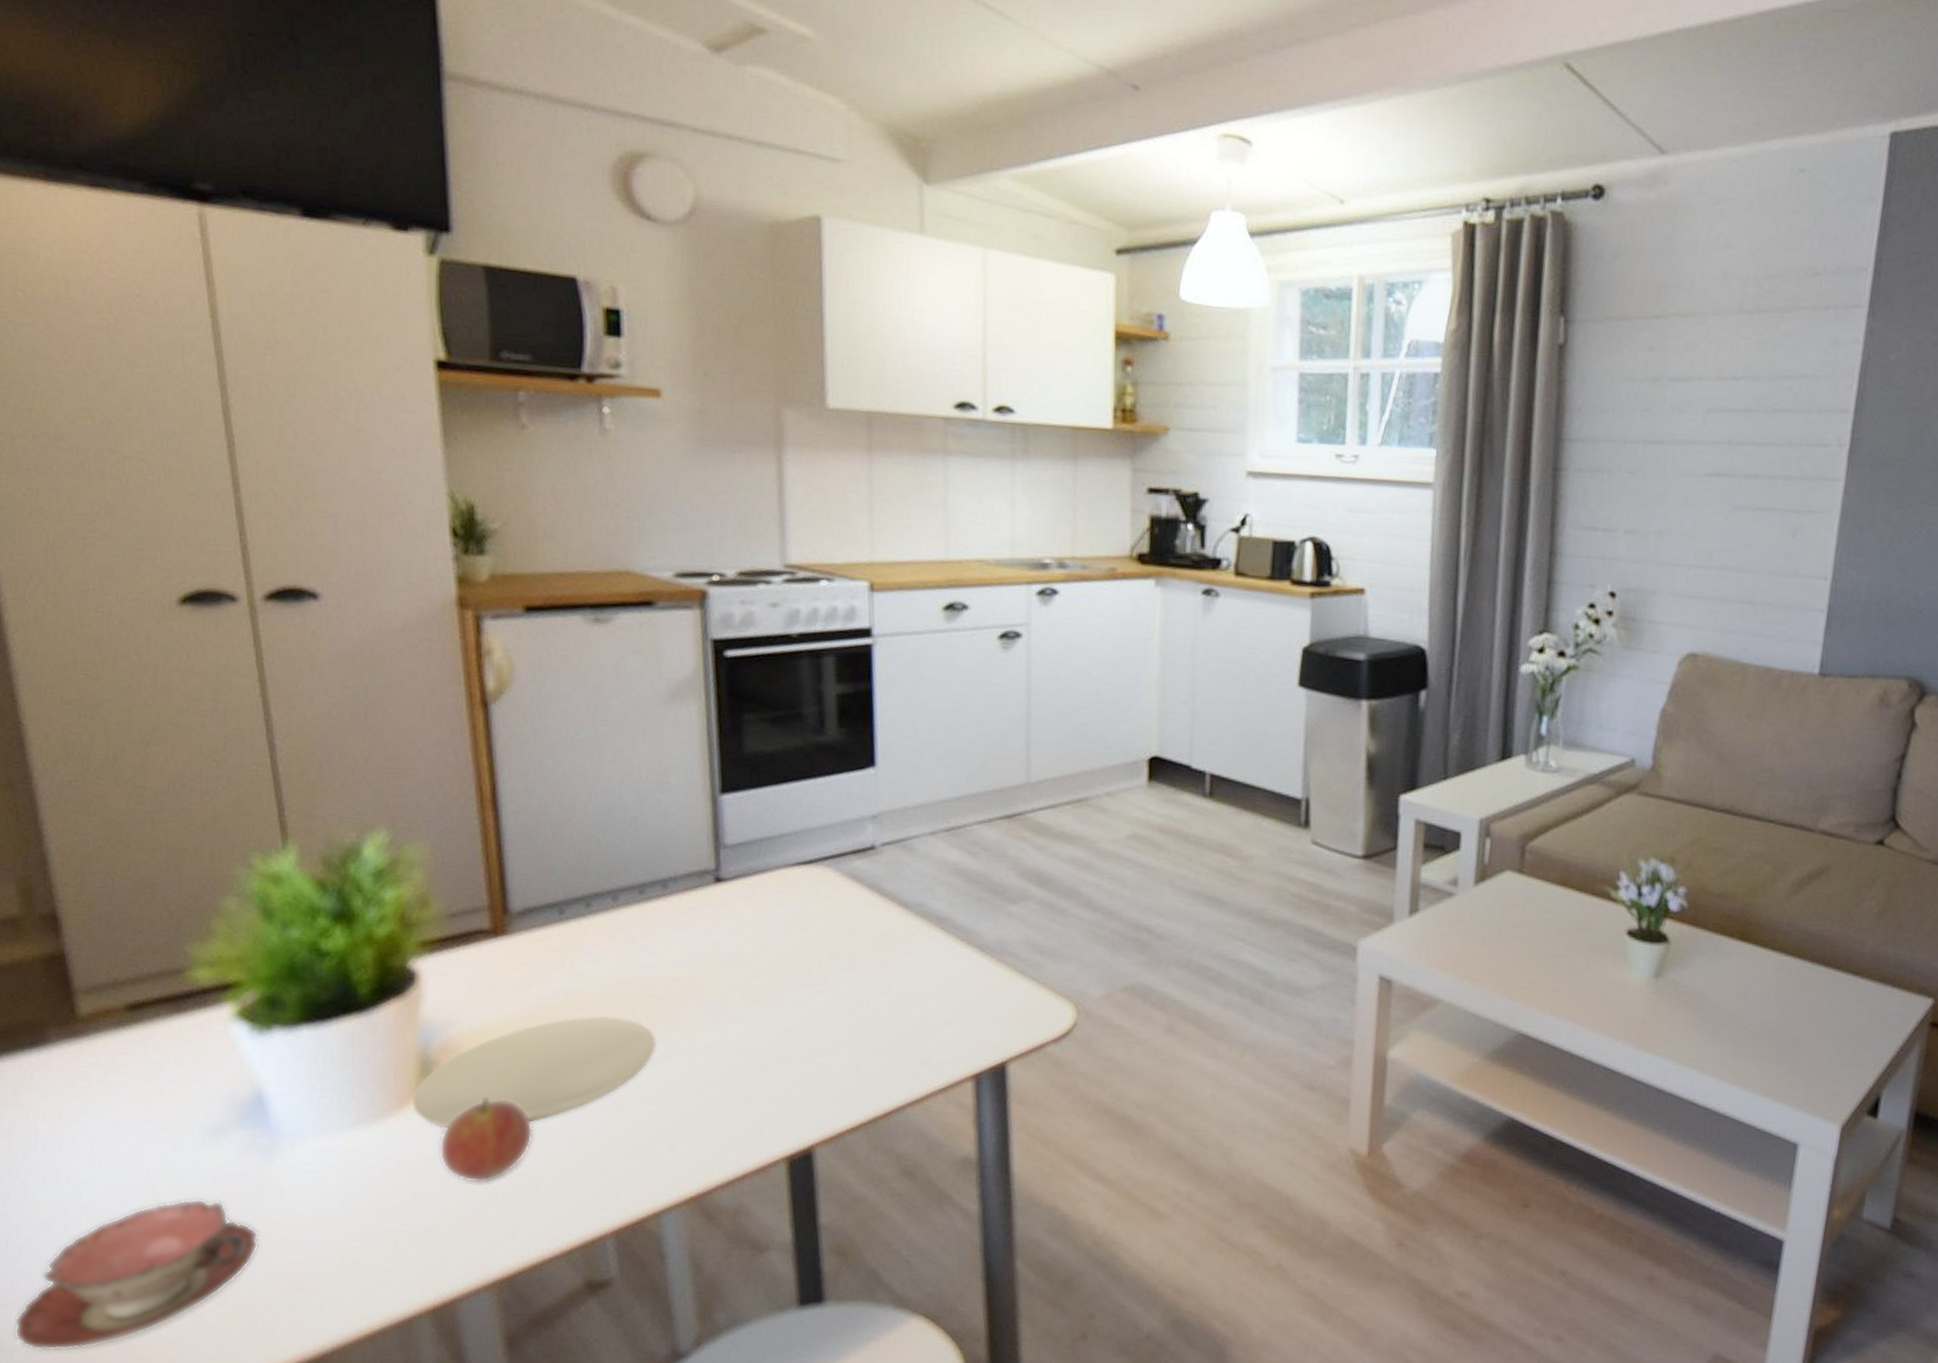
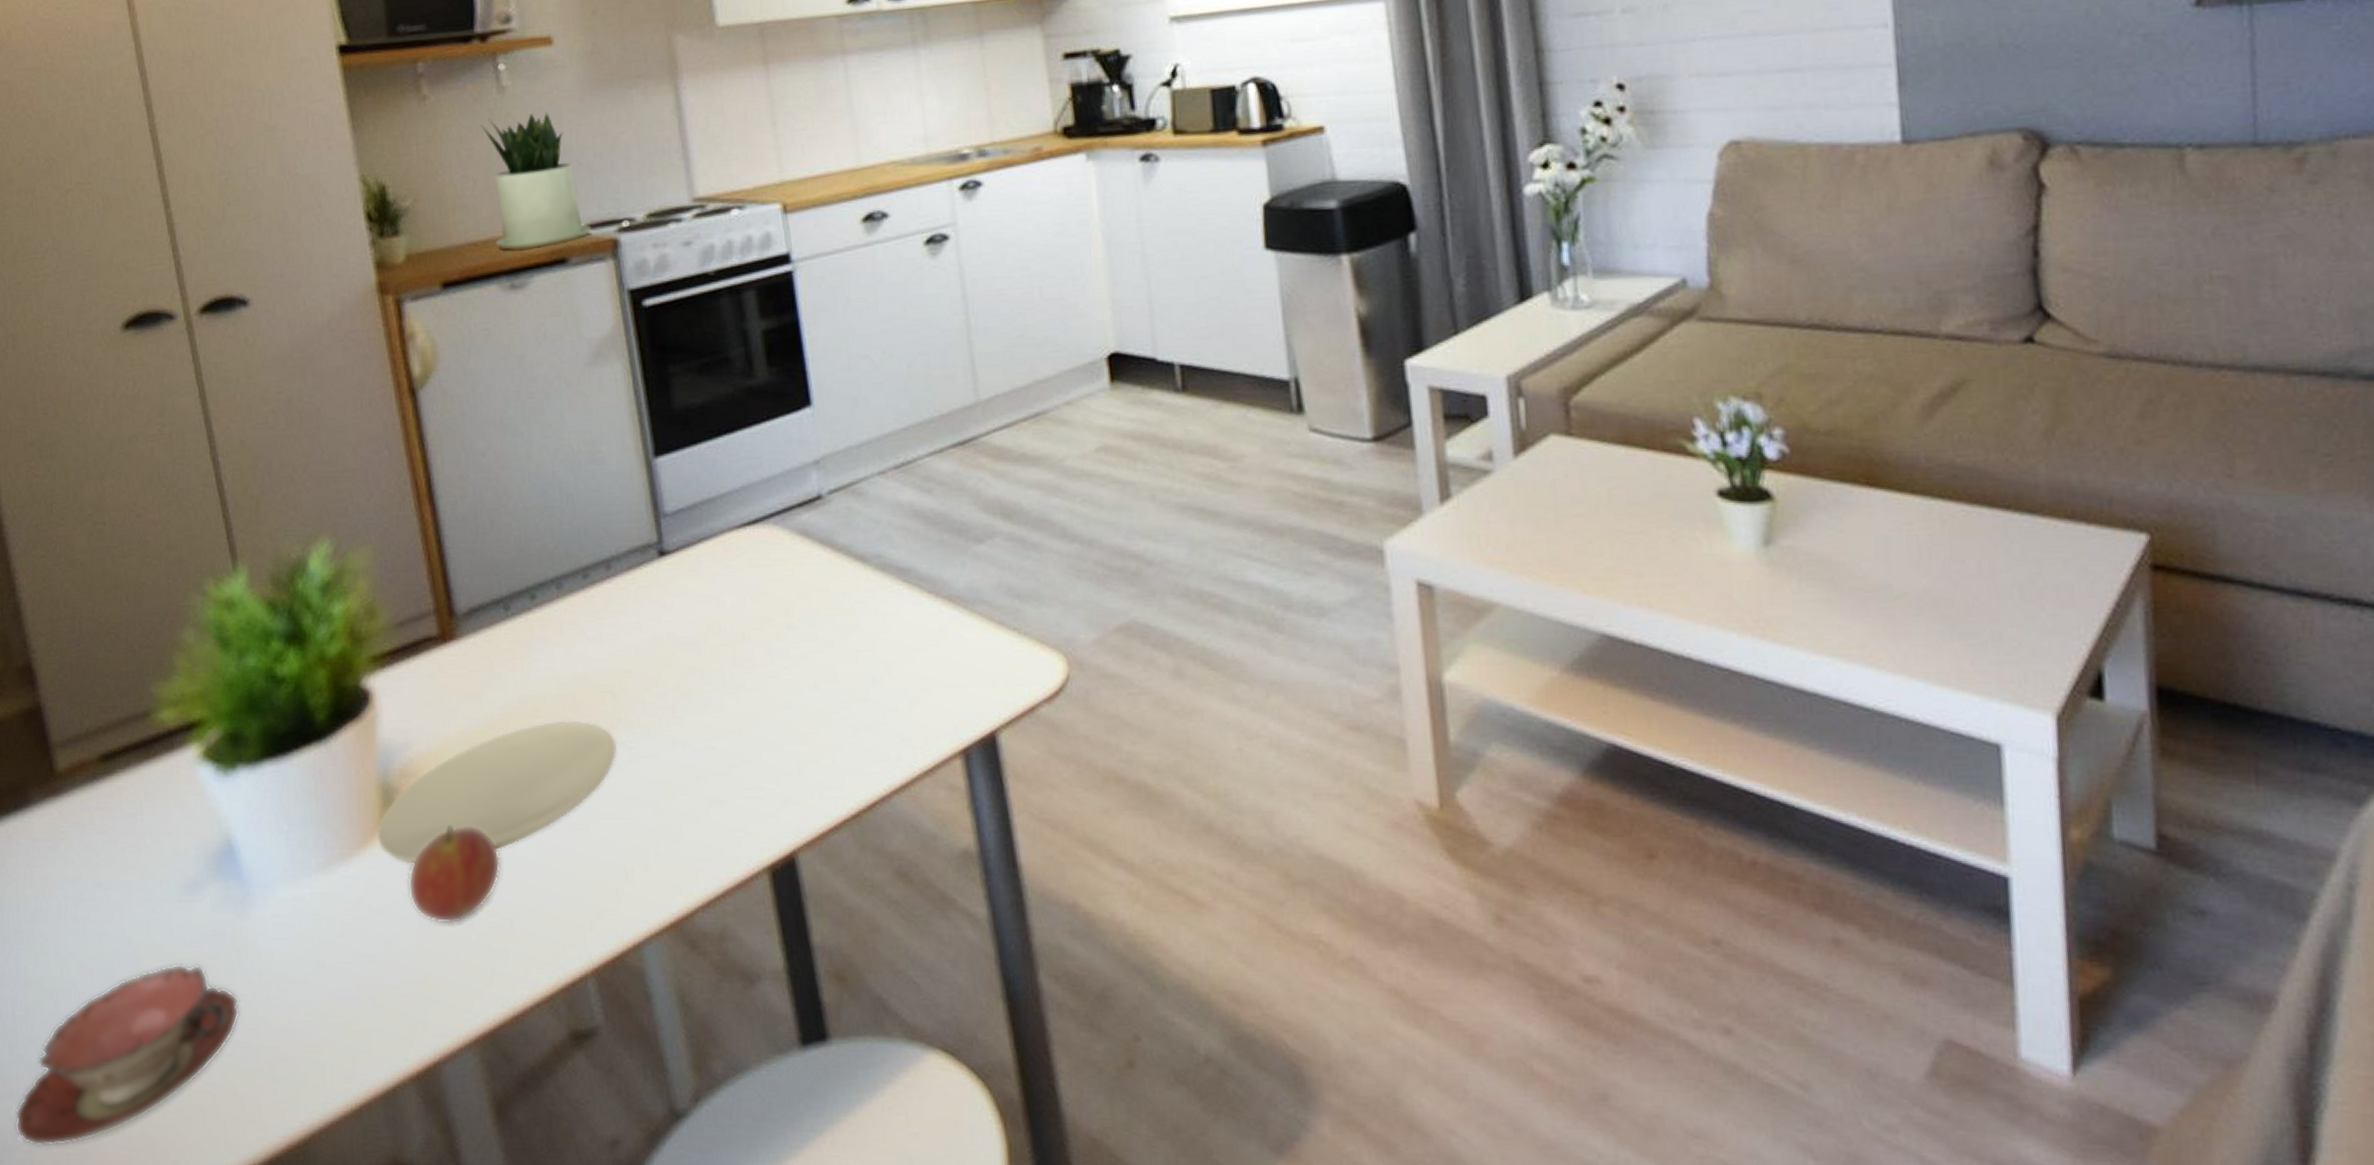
planter: none [579,458,681,588] -> present [480,112,591,250]

